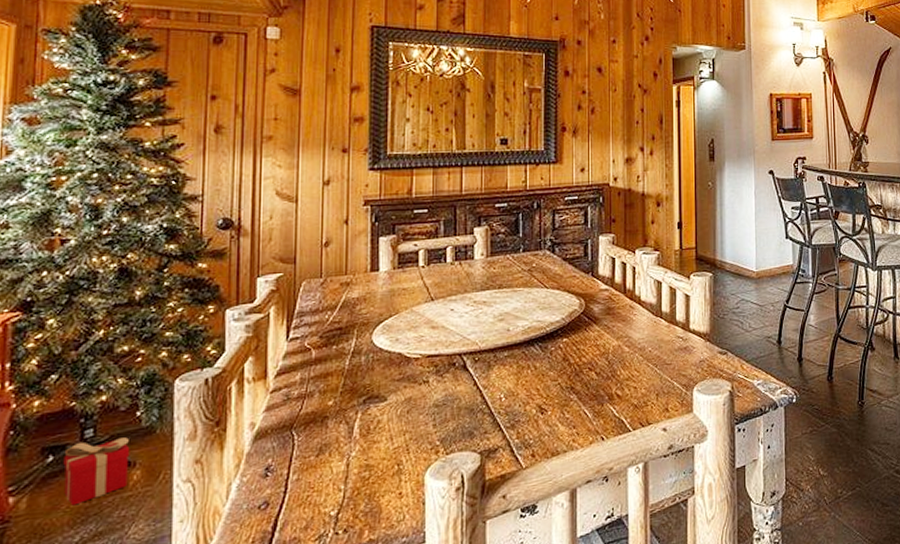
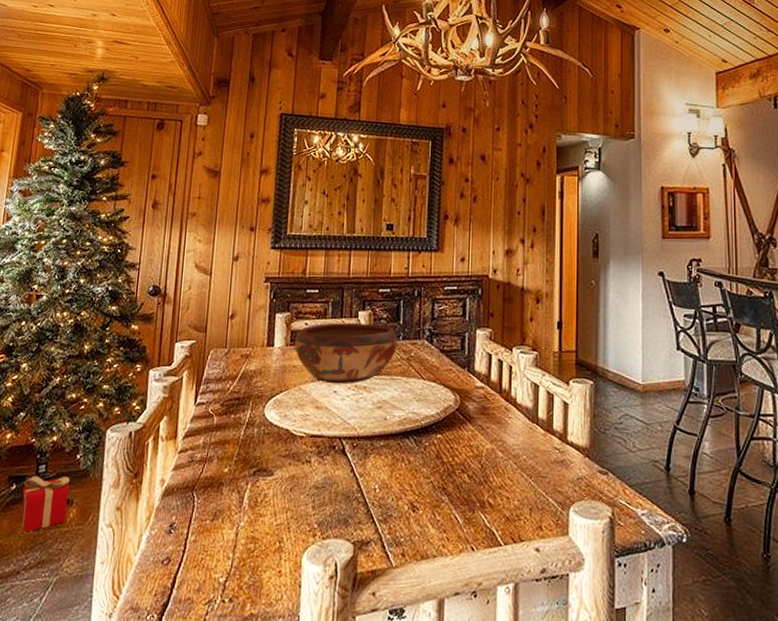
decorative bowl: none [404,239,518,303] -> present [295,323,398,385]

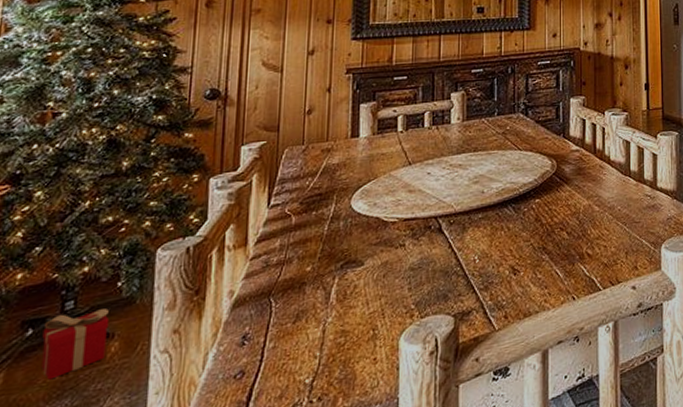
decorative bowl: present [295,323,398,385] -> none [383,103,492,167]

